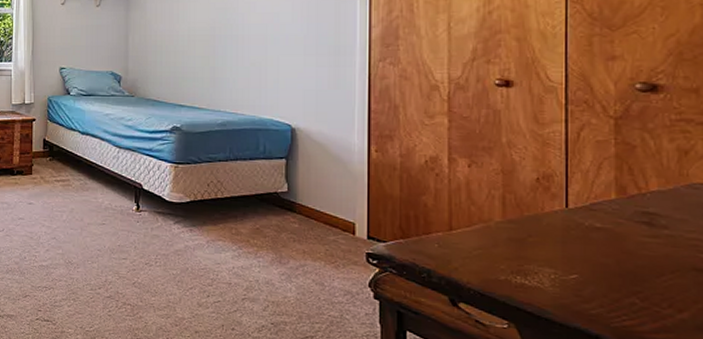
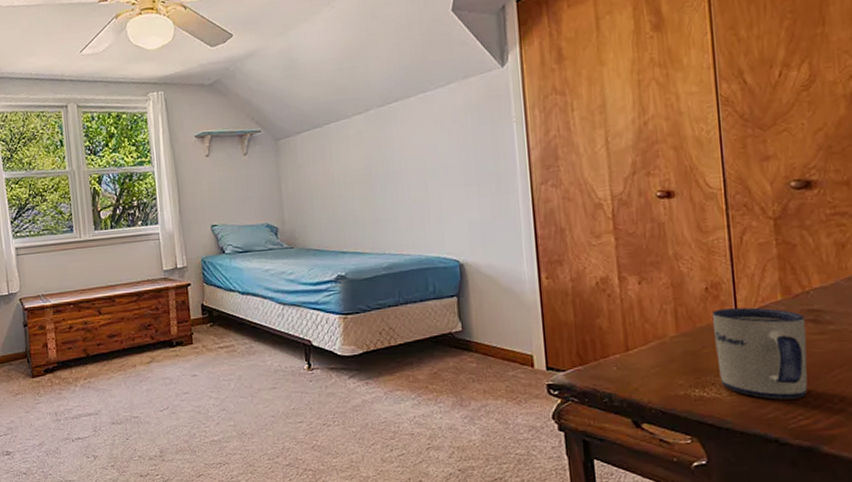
mug: none [540,201,638,299] -> present [711,307,808,400]

